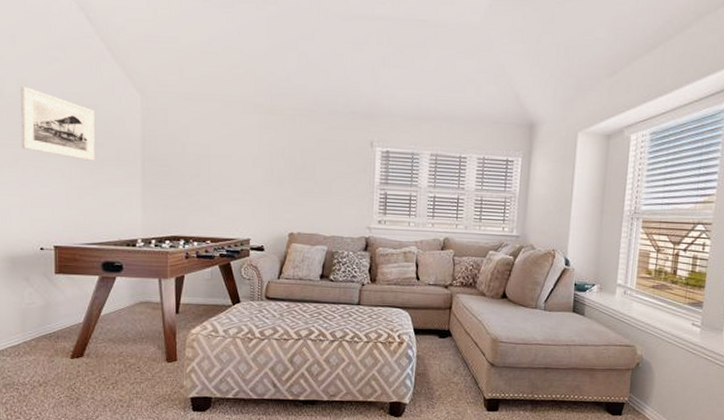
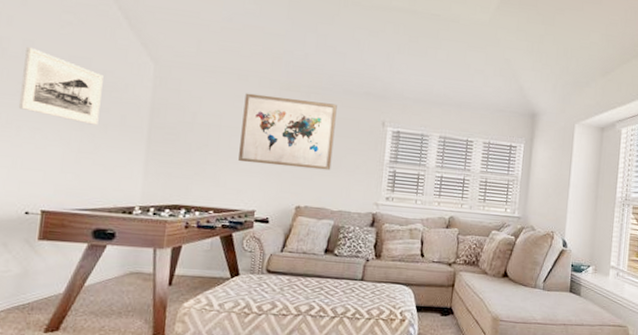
wall art: none [230,119,323,196] -> present [238,93,337,171]

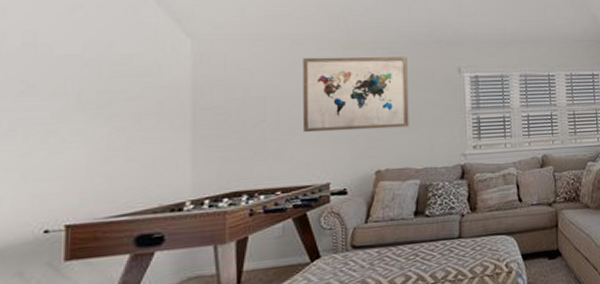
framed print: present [18,46,104,125] -> none [23,38,130,117]

